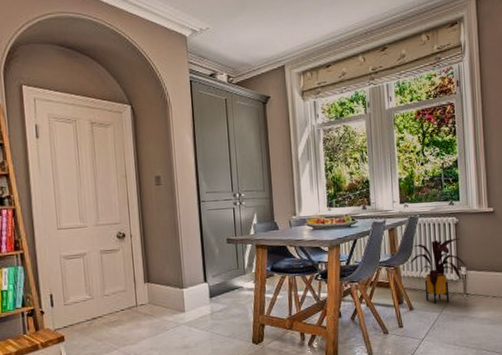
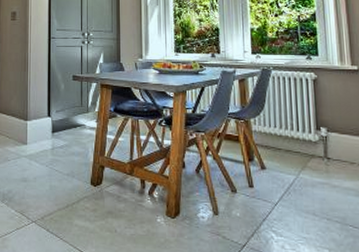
house plant: present [409,238,467,303] -> none [261,96,327,165]

